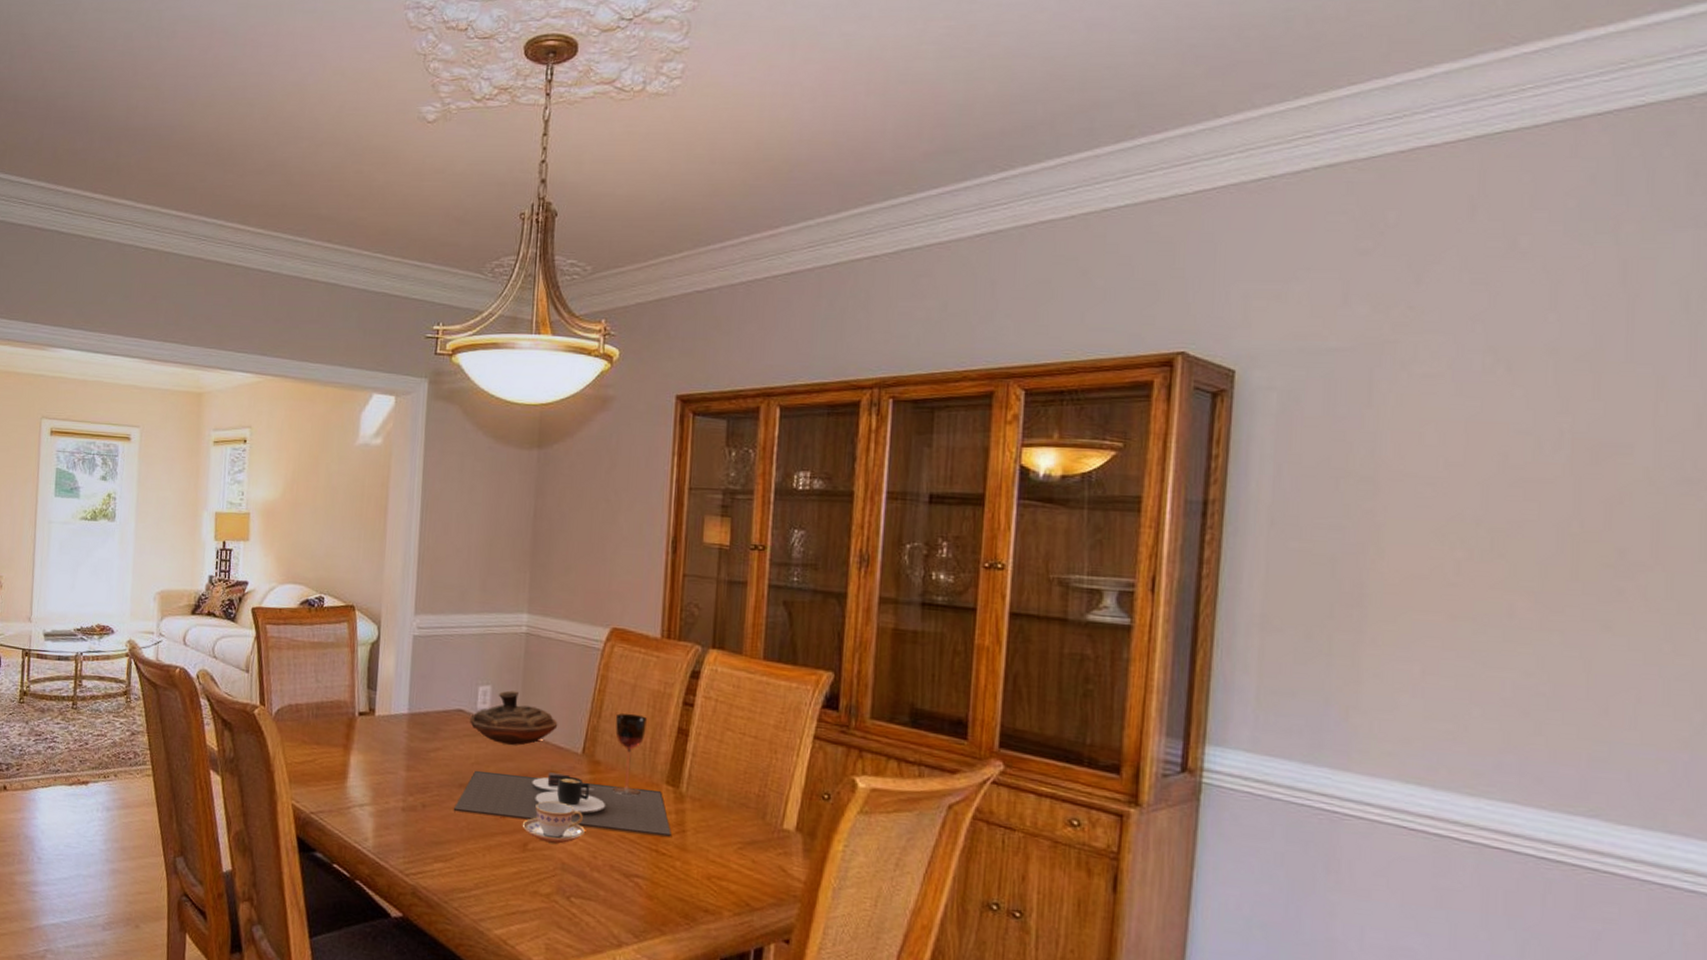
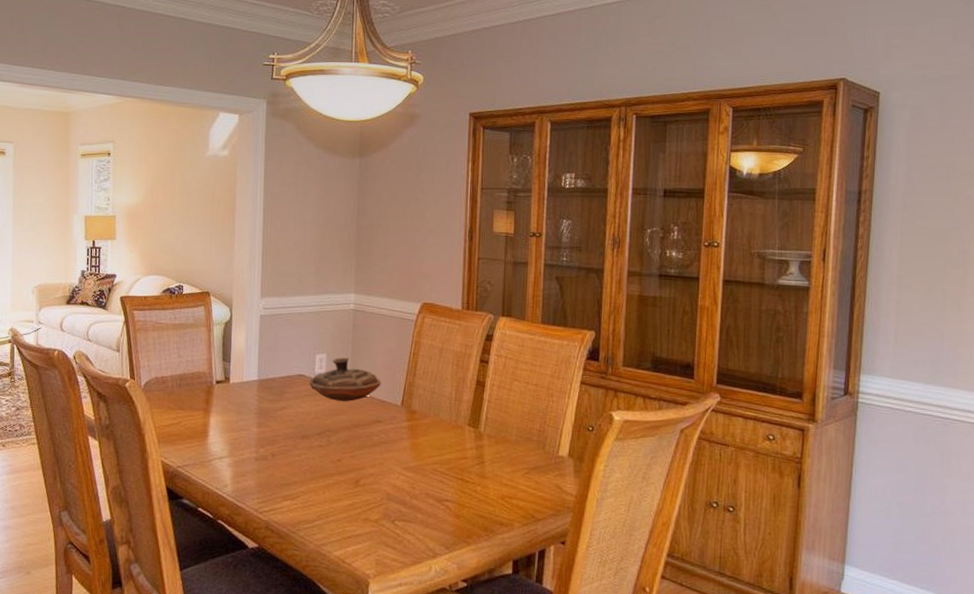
place setting: present [453,771,671,837] -> none [297,422,473,468]
teacup: present [522,800,585,844] -> none [354,444,405,479]
wineglass: present [612,713,647,796] -> none [425,371,452,437]

